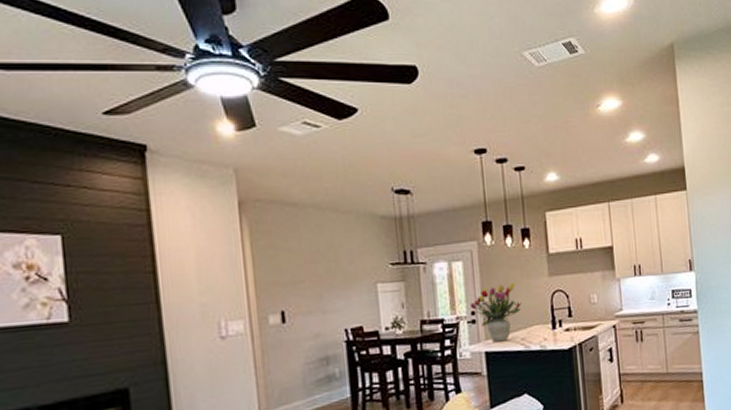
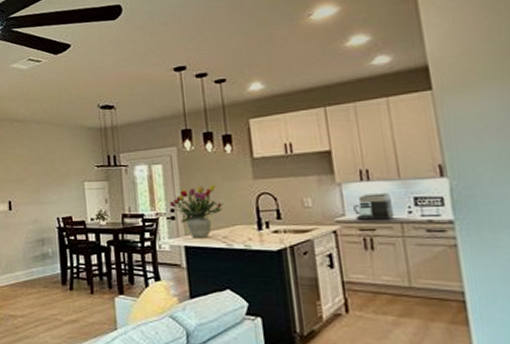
coffee maker: none [629,287,658,314] -> present [353,193,395,221]

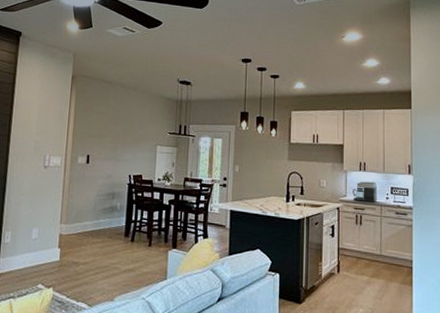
flower arrangement: present [169,185,223,238] -> none [223,160,264,205]

